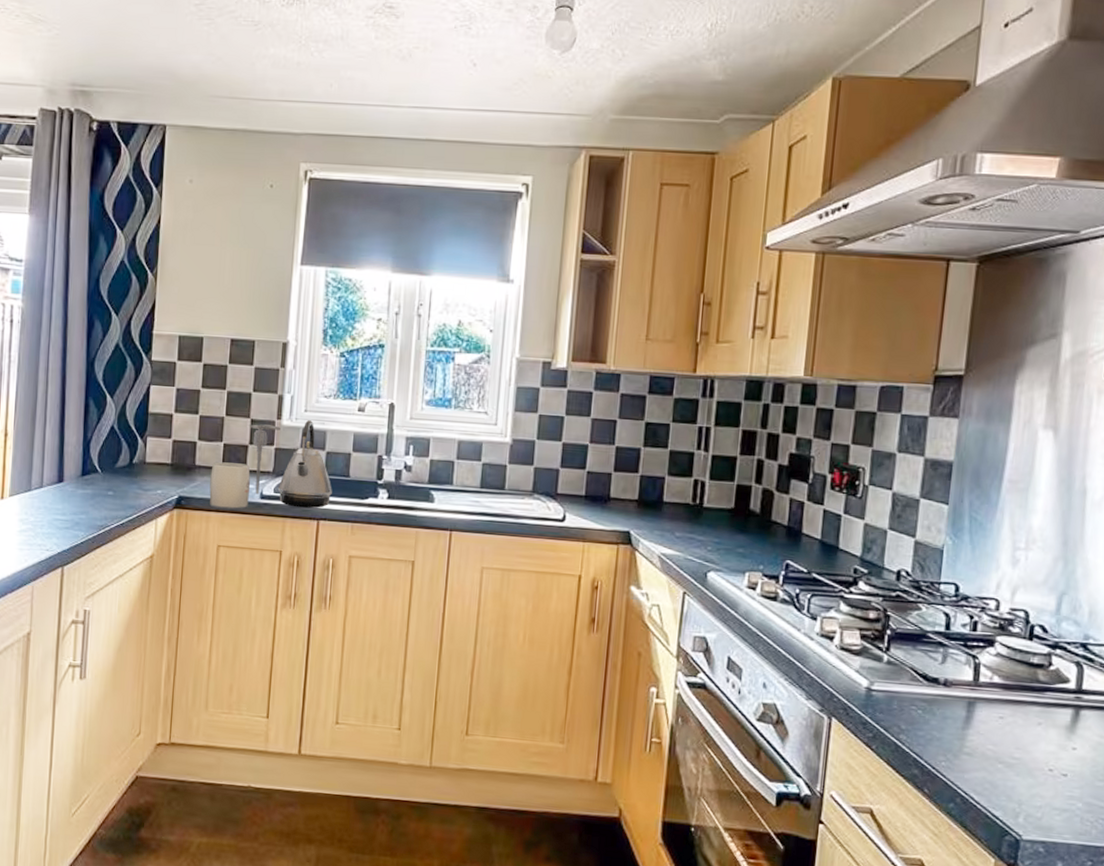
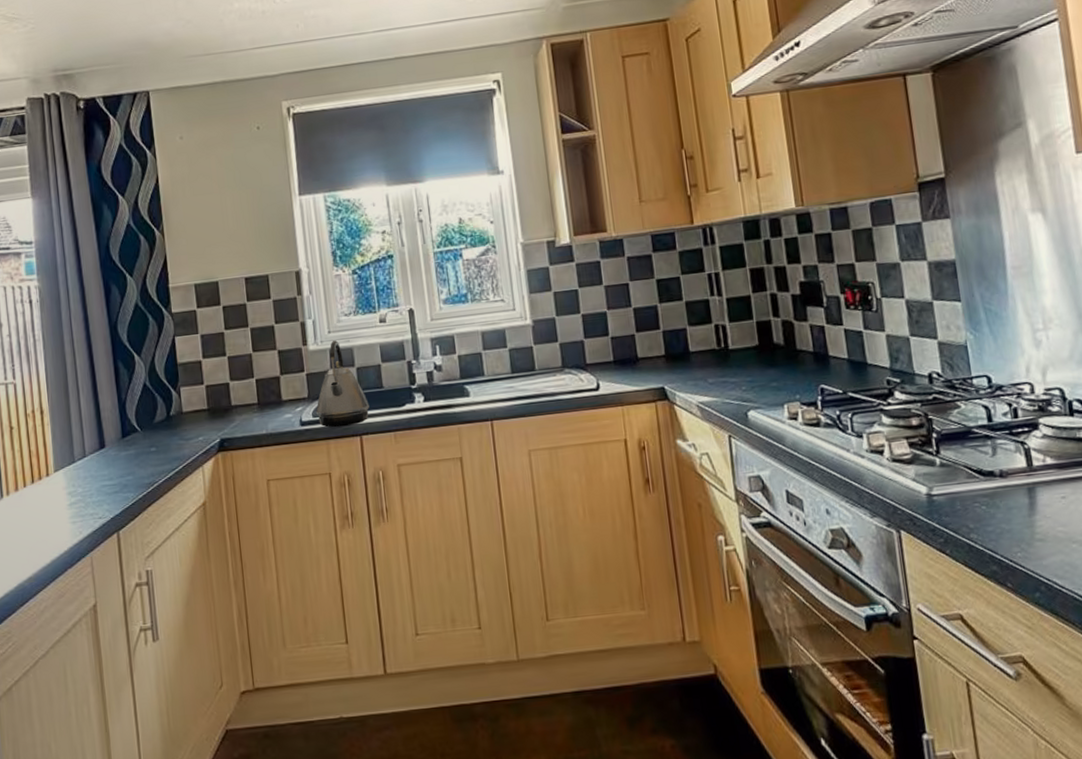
mug: present [209,462,251,511] -> none [247,395,290,445]
soap dispenser: present [249,424,280,495] -> none [277,352,308,423]

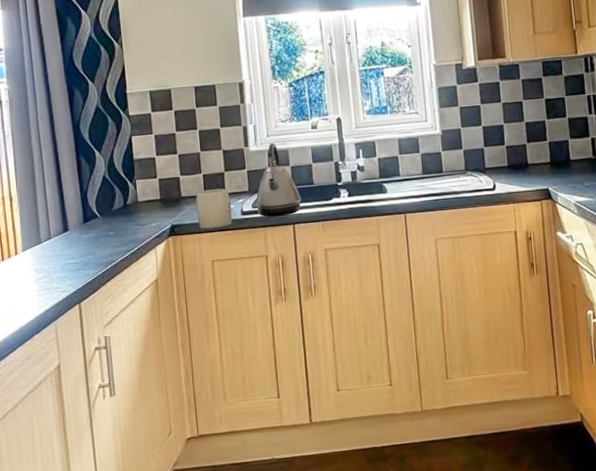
mug: none [247,395,290,445] -> present [195,188,233,231]

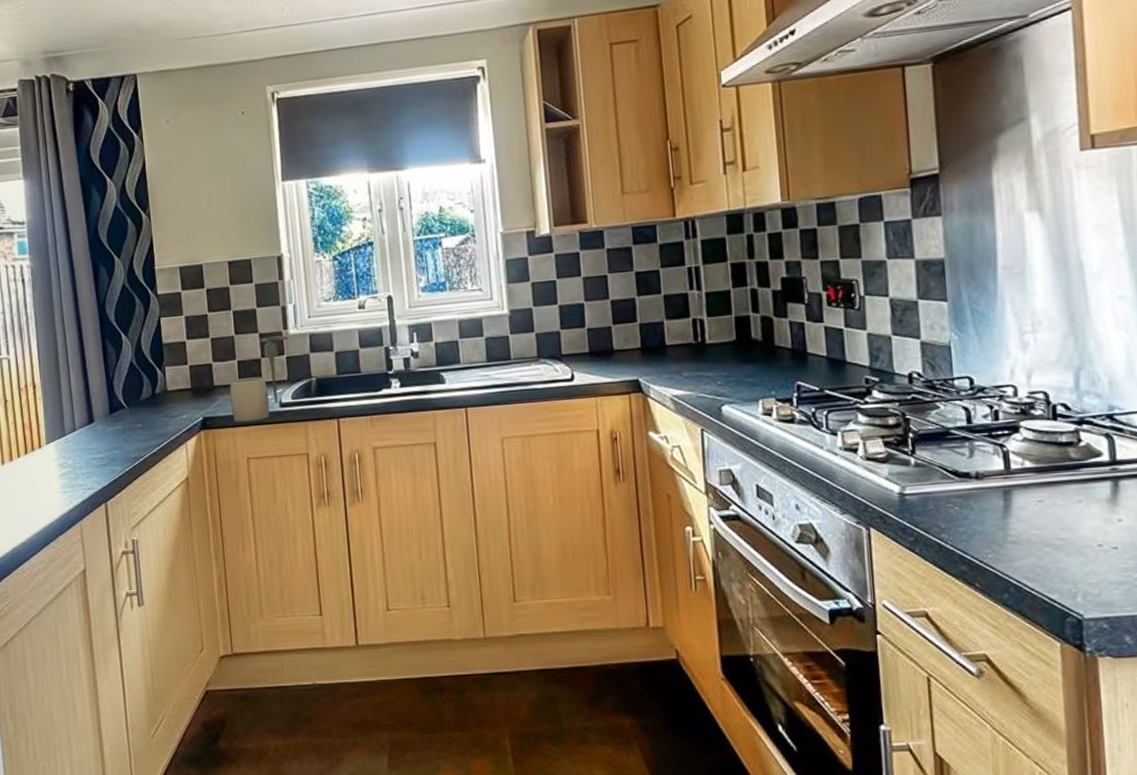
soap dispenser: none [222,152,249,212] -> present [258,335,288,404]
kettle: present [255,143,302,218] -> none [294,325,347,410]

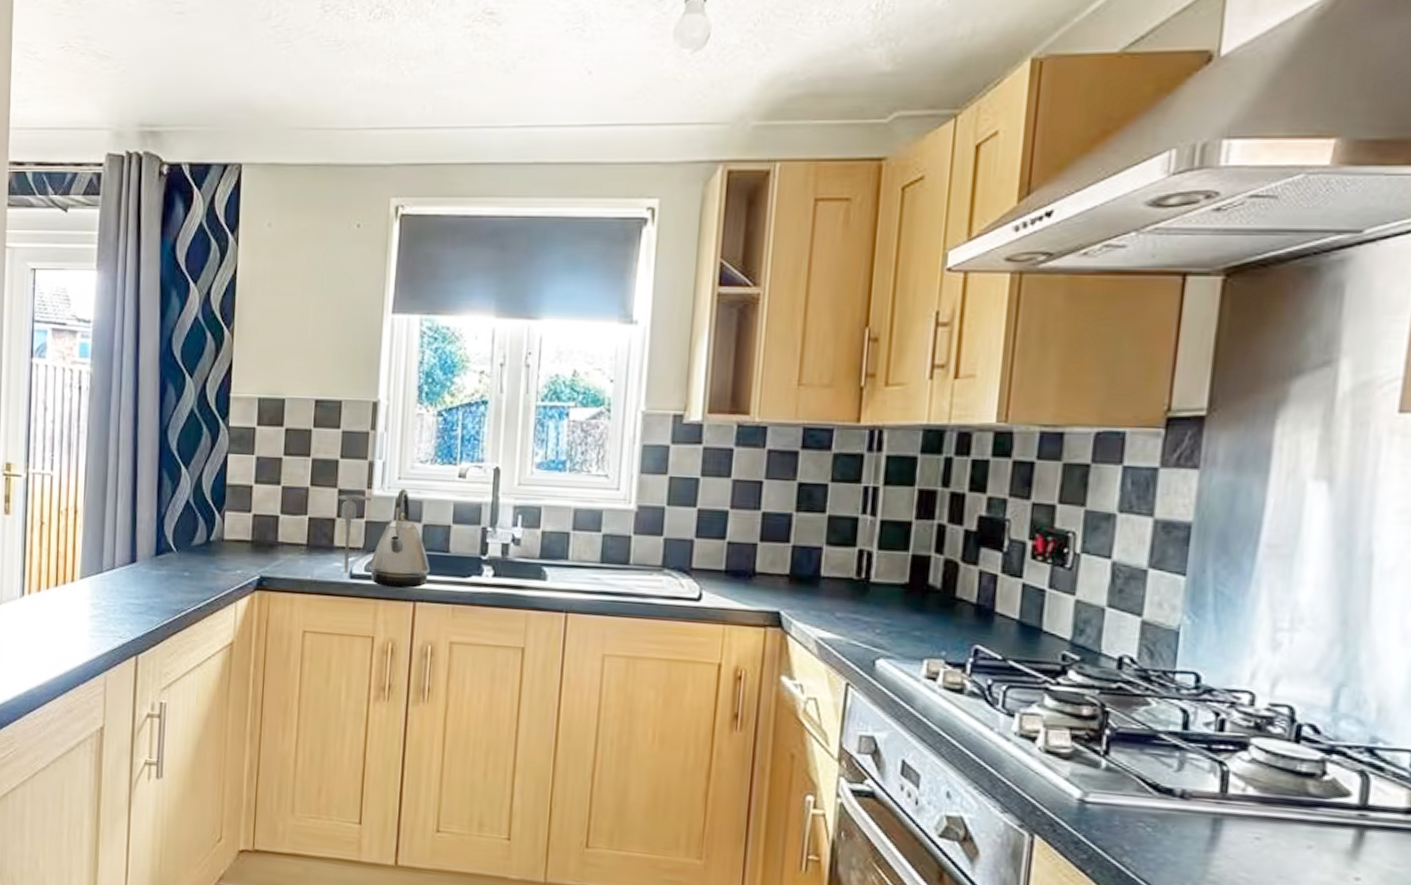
mug: present [229,377,270,424] -> none [293,538,338,593]
kettle: none [294,325,347,410] -> present [368,489,430,589]

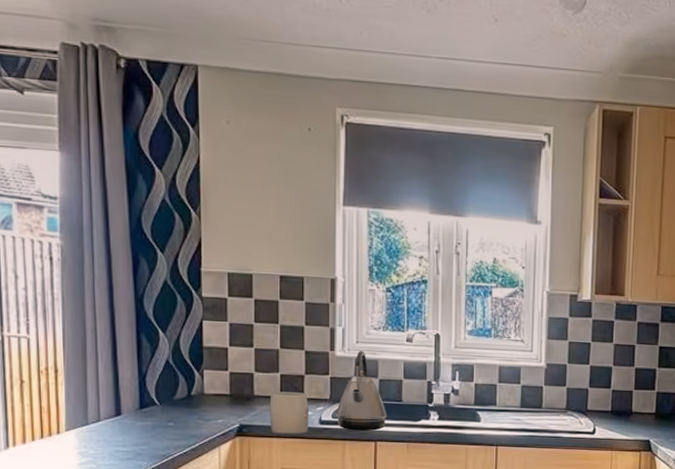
mug: none [293,538,338,593] -> present [270,391,308,436]
soap dispenser: present [336,494,371,574] -> none [304,355,334,420]

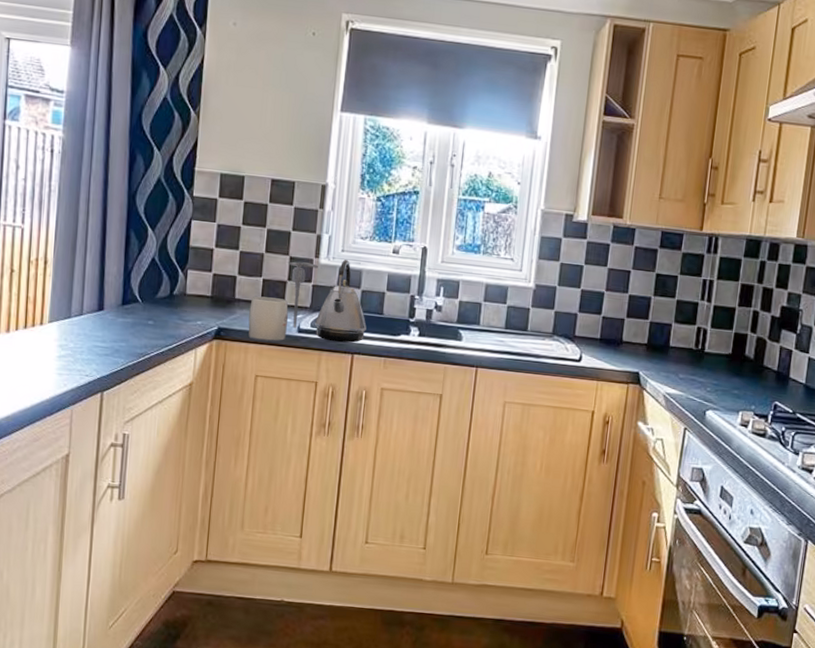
soap dispenser: none [304,355,334,420] -> present [288,261,318,328]

